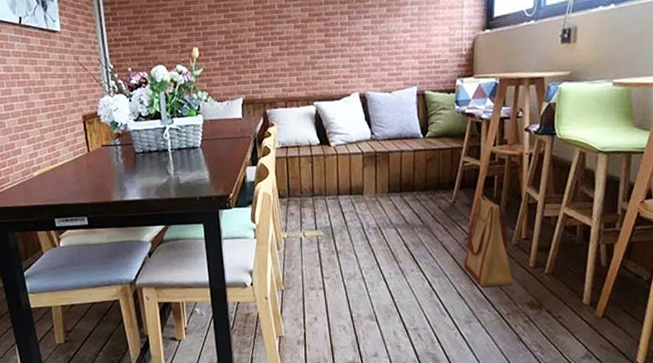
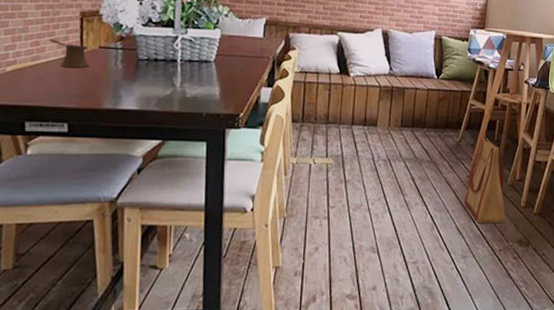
coffee pot: none [61,143,97,168] -> present [48,39,89,68]

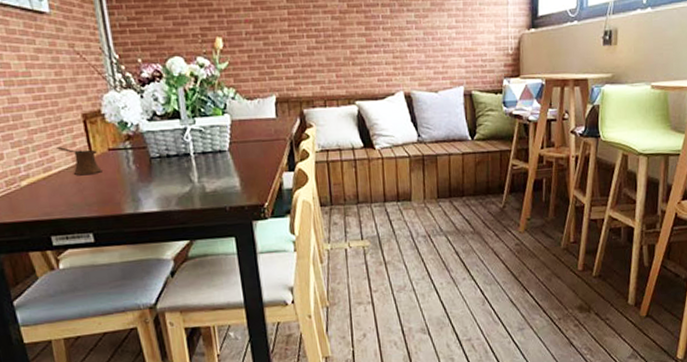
shopping bag: present [463,137,506,224] -> none [514,199,563,293]

